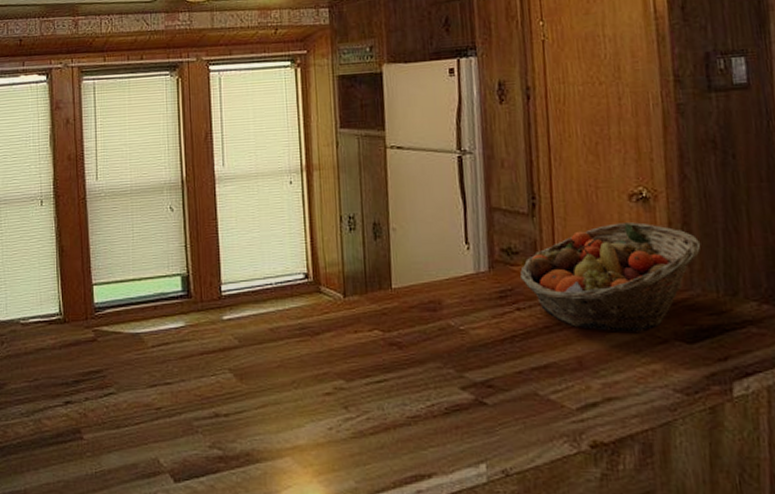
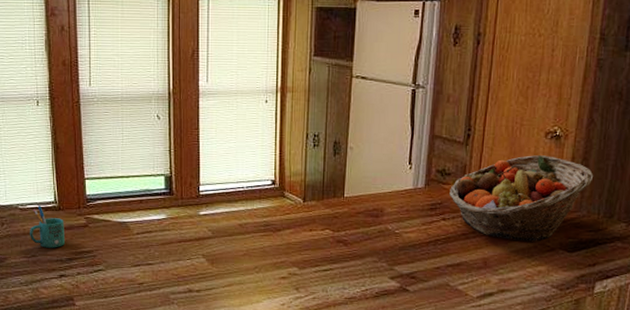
mug: none [31,319,72,369] -> present [29,206,66,248]

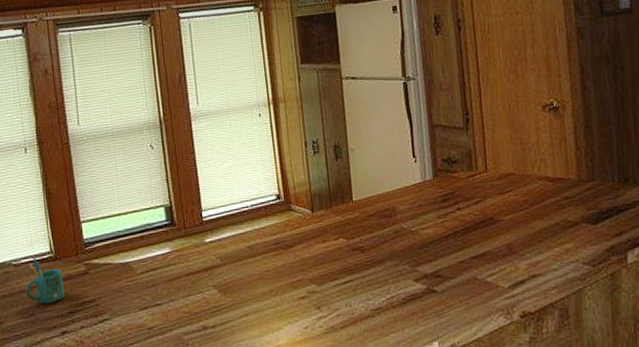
fruit basket: present [449,155,594,242] -> none [459,128,600,221]

